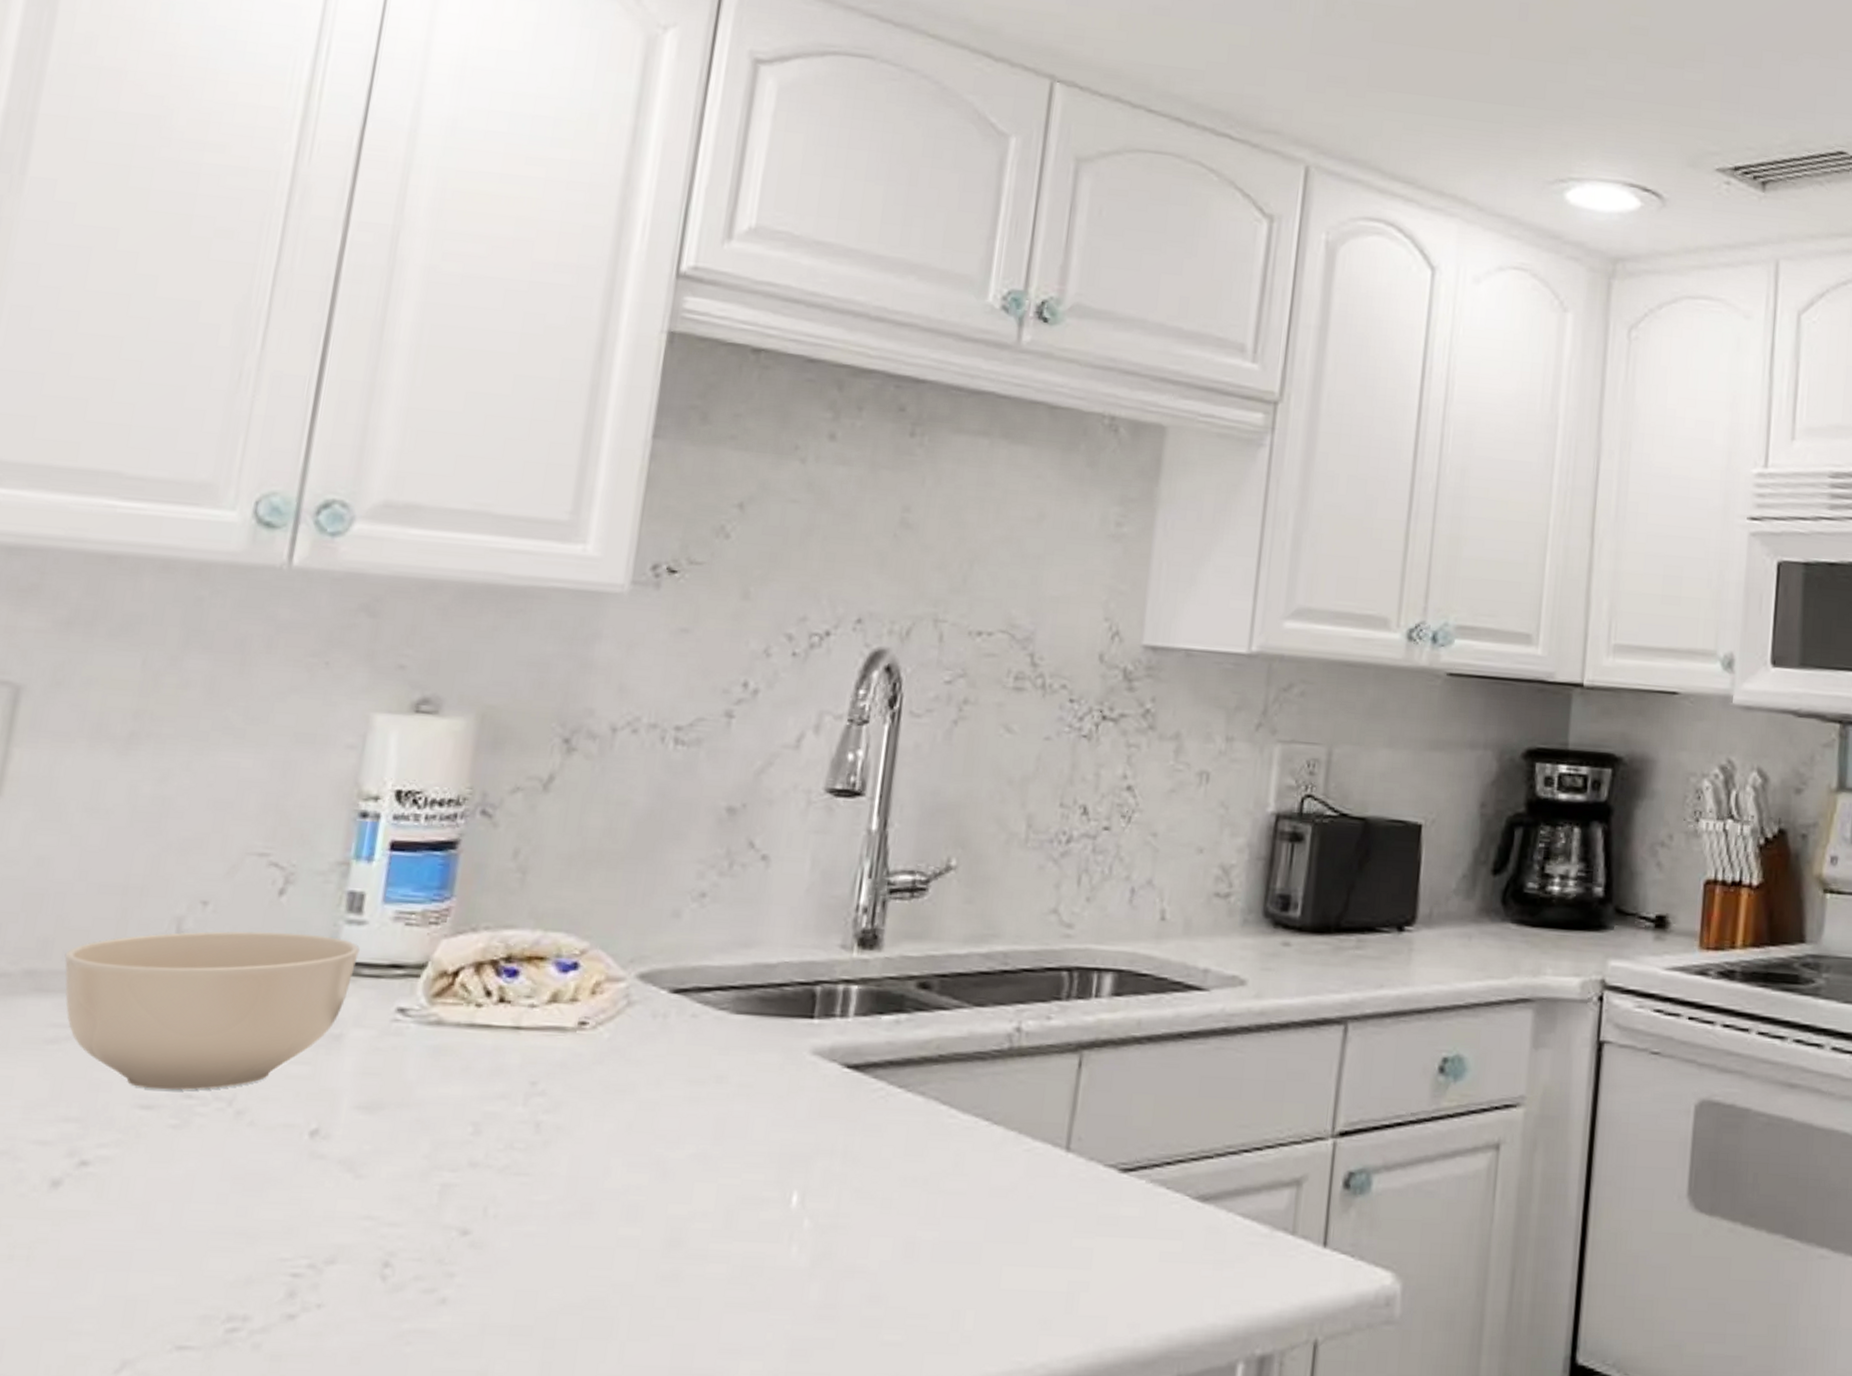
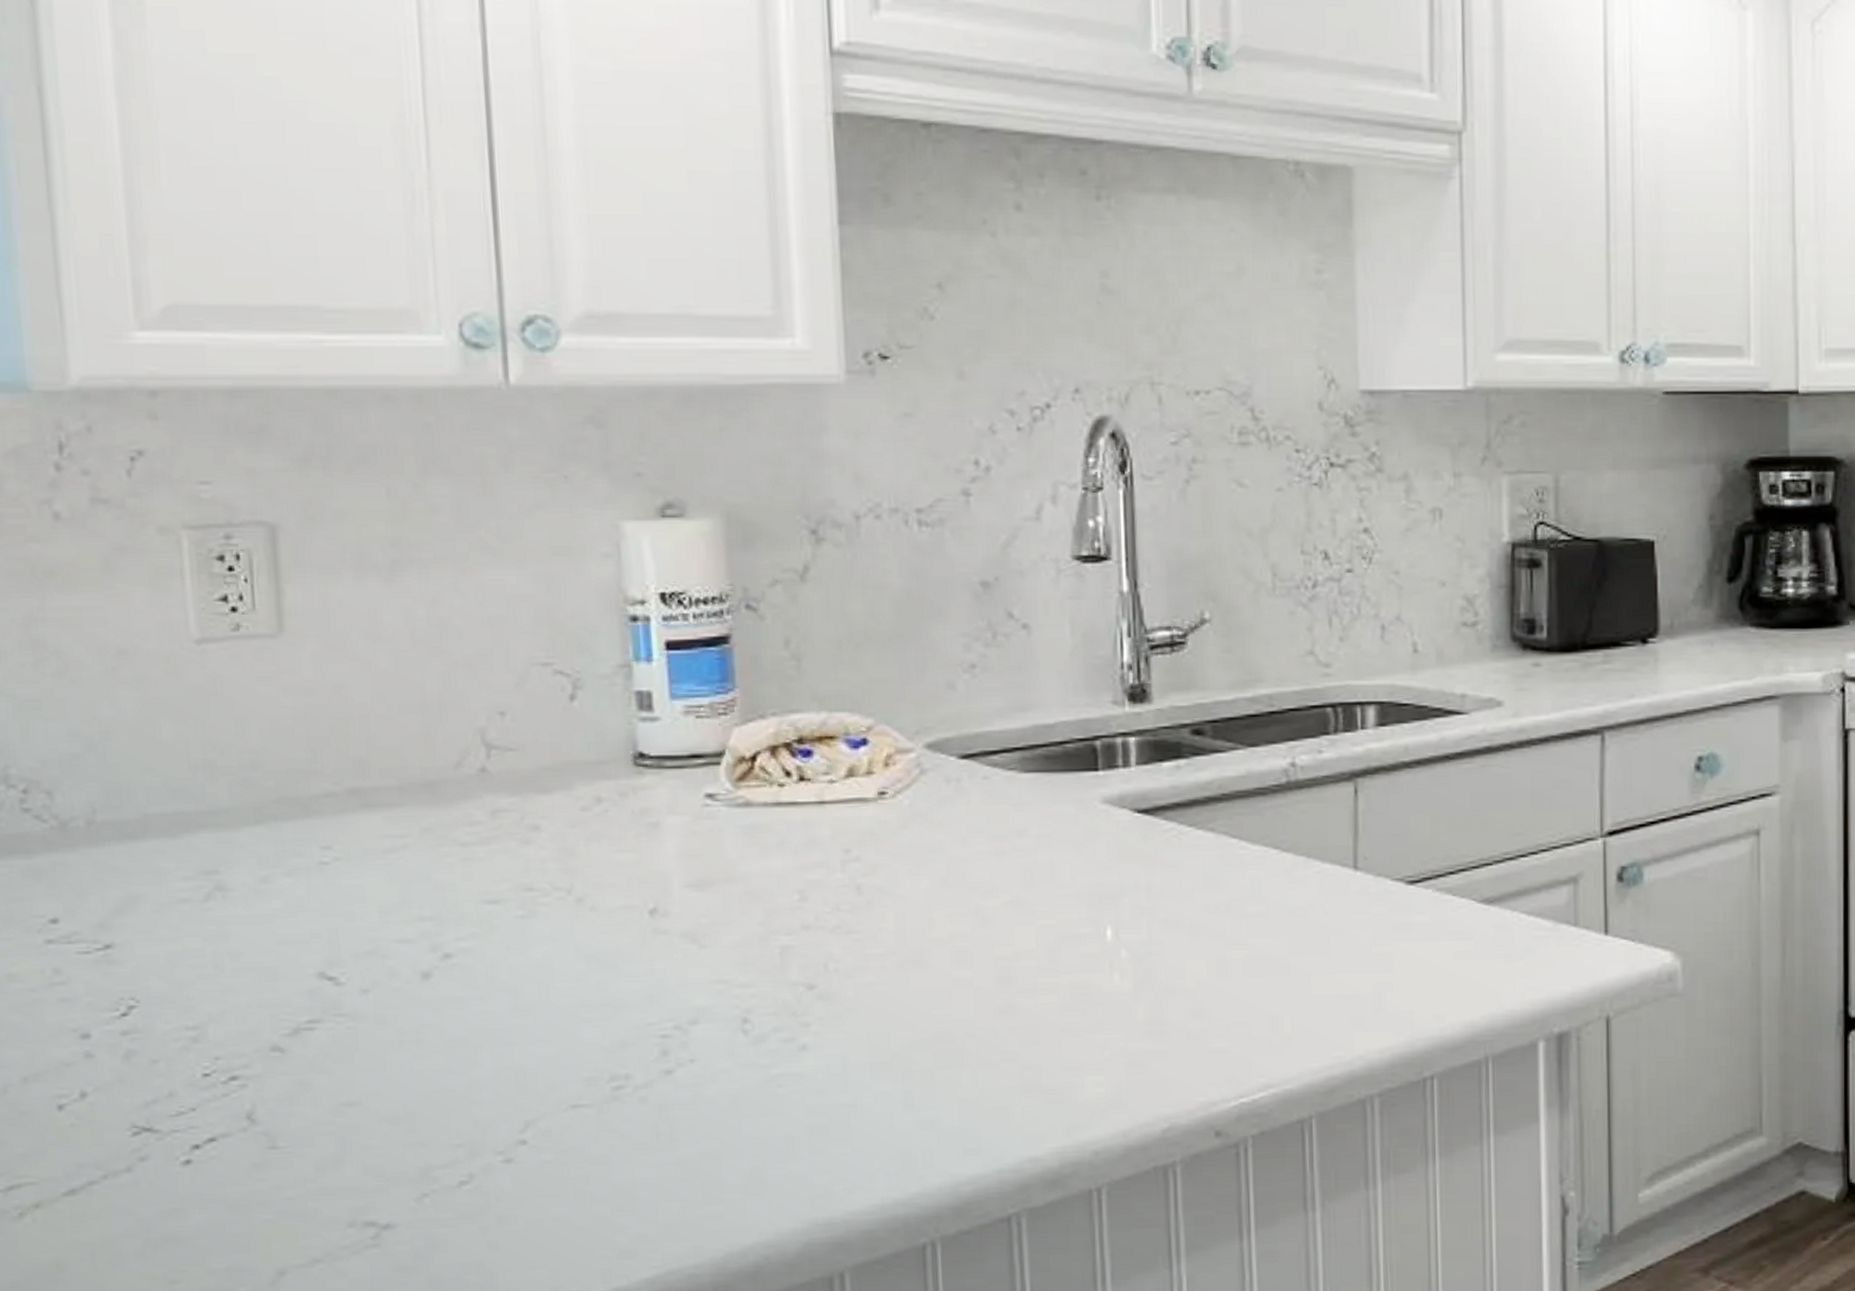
bowl: present [64,931,360,1090] -> none [382,733,658,886]

